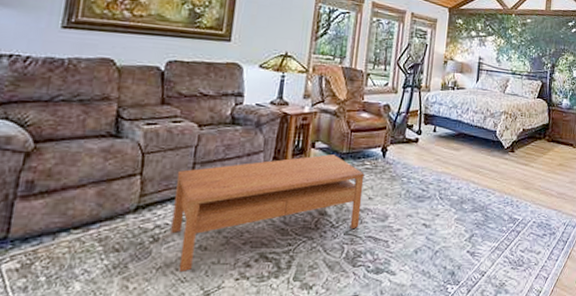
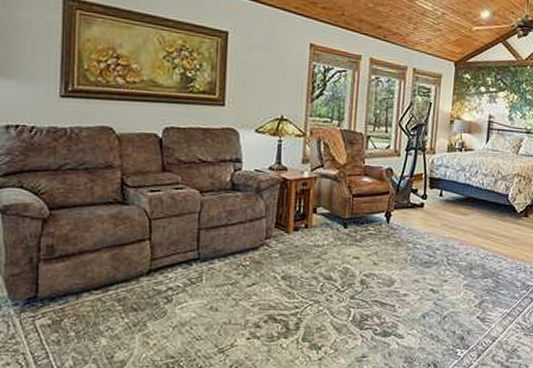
coffee table: present [171,154,365,273] -> none [183,220,369,331]

